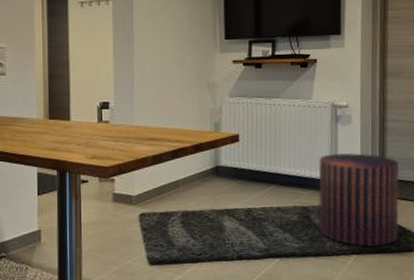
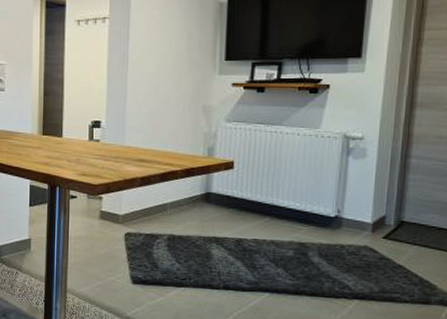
stool: present [318,152,400,248] -> none [317,189,421,295]

